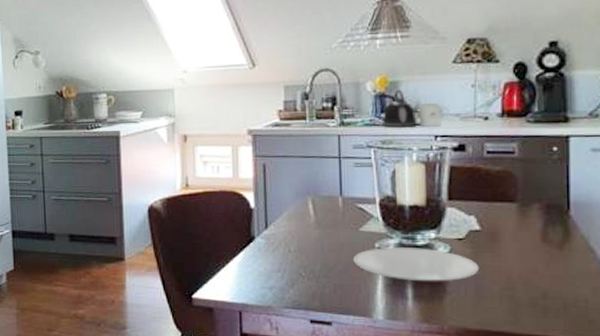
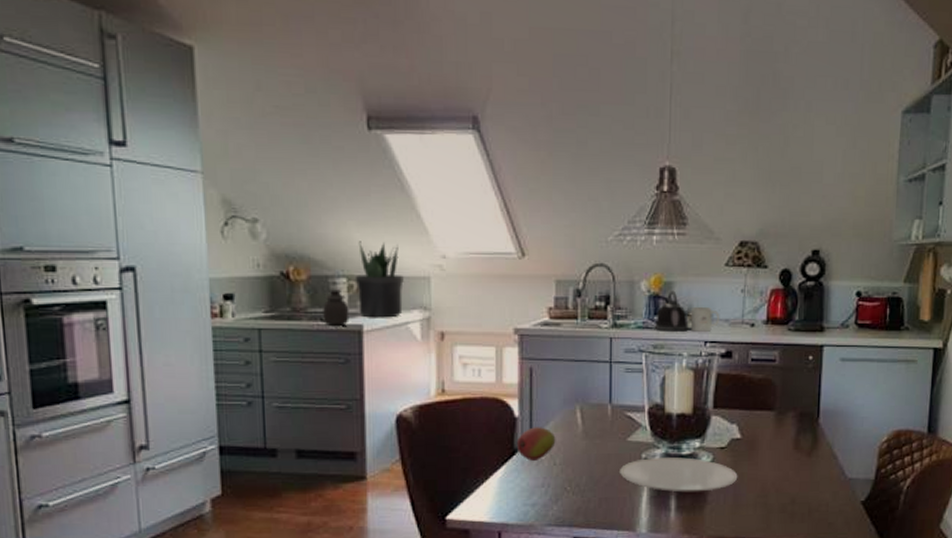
jar: none [88,103,109,134] -> present [323,289,350,327]
planter: none [114,62,152,126] -> present [356,241,404,318]
fruit: none [253,217,290,248] -> present [516,427,556,461]

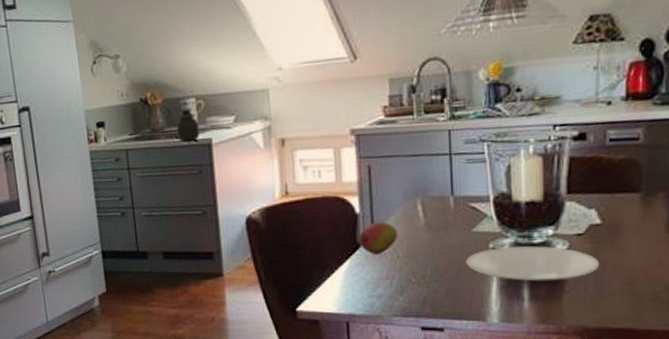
planter: present [356,241,404,318] -> none [203,61,246,132]
kettle: present [655,290,689,333] -> none [496,76,534,120]
mug: present [690,306,720,333] -> none [535,88,570,117]

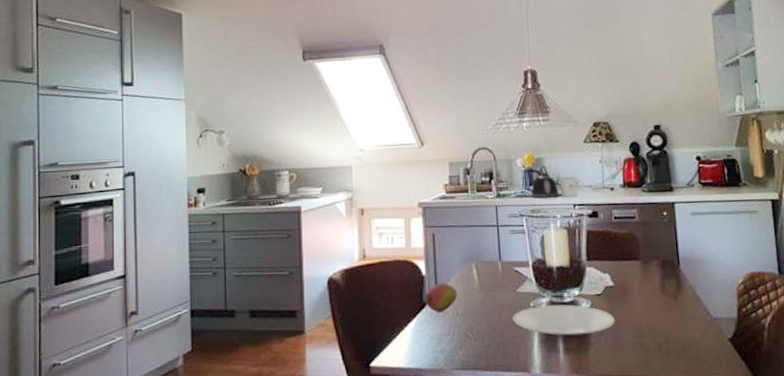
jar: present [177,109,200,143] -> none [271,180,291,209]
kettle: none [496,76,534,120] -> present [531,165,559,200]
mug: none [535,88,570,117] -> present [559,176,585,198]

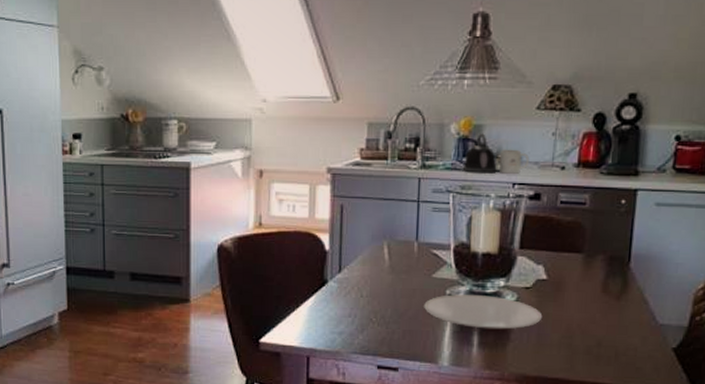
fruit: present [425,283,458,312] -> none [326,260,364,292]

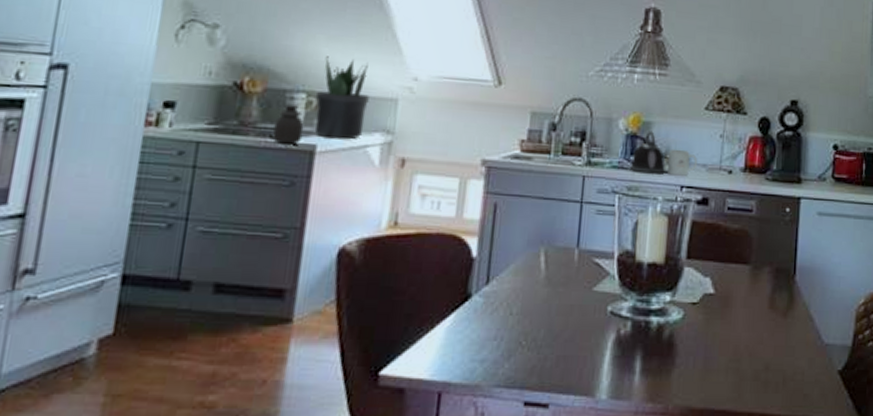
jar: none [156,130,179,164] -> present [272,104,304,146]
planter: none [186,86,228,157] -> present [314,56,369,140]
plate: present [424,294,543,330] -> none [582,311,710,353]

